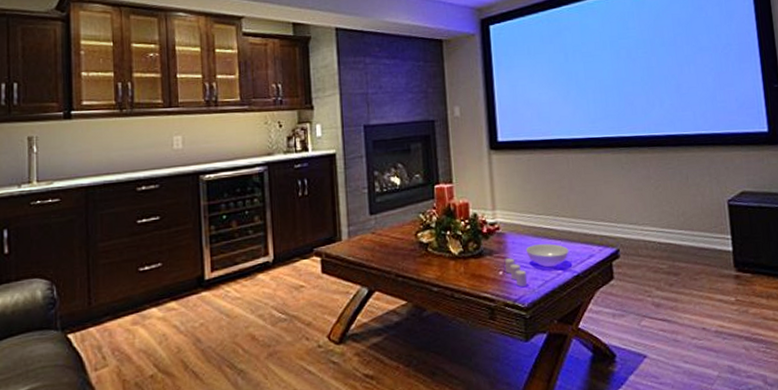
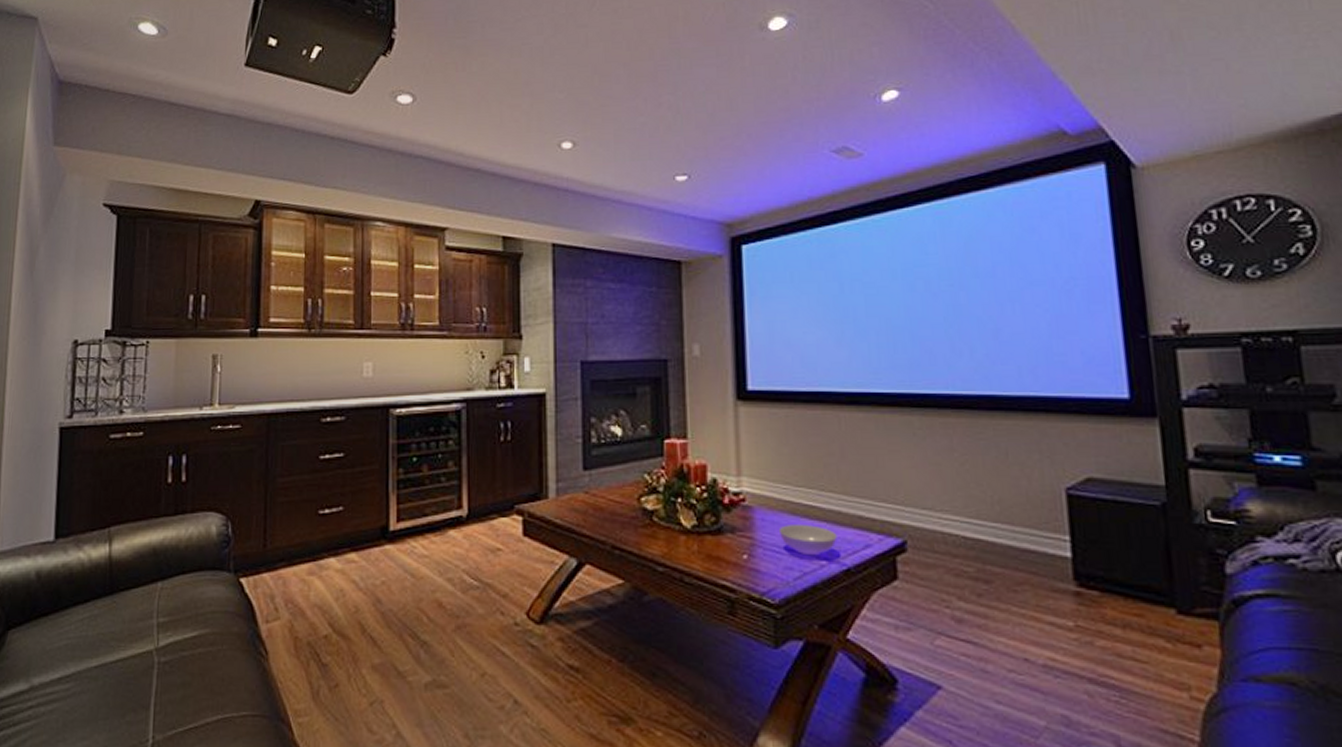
candle: present [505,258,528,288] -> none [751,539,780,578]

